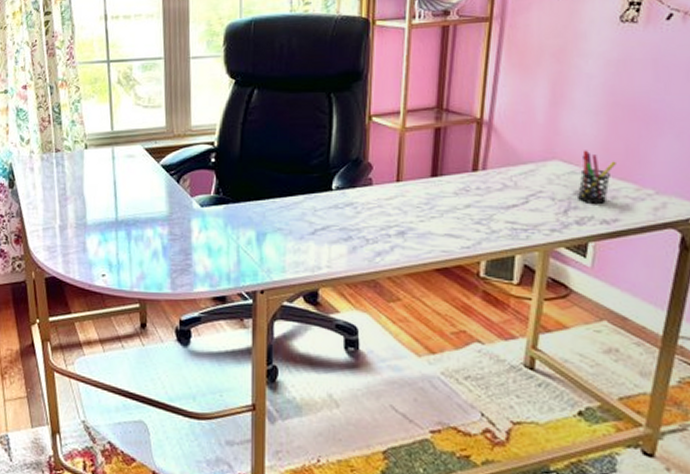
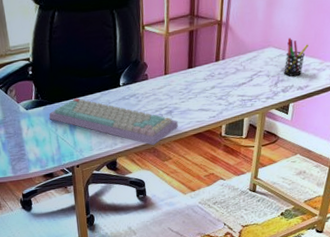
keyboard: none [230,199,413,276] -> present [49,98,178,145]

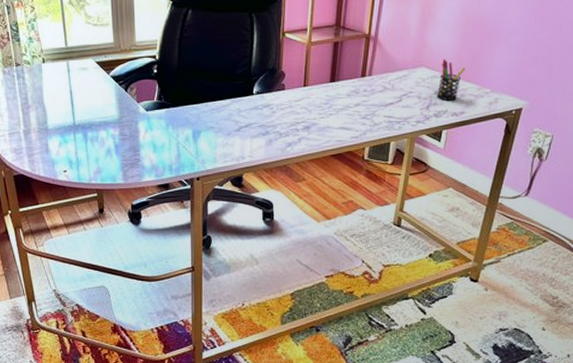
keyboard: present [49,98,178,145] -> none [170,103,315,162]

